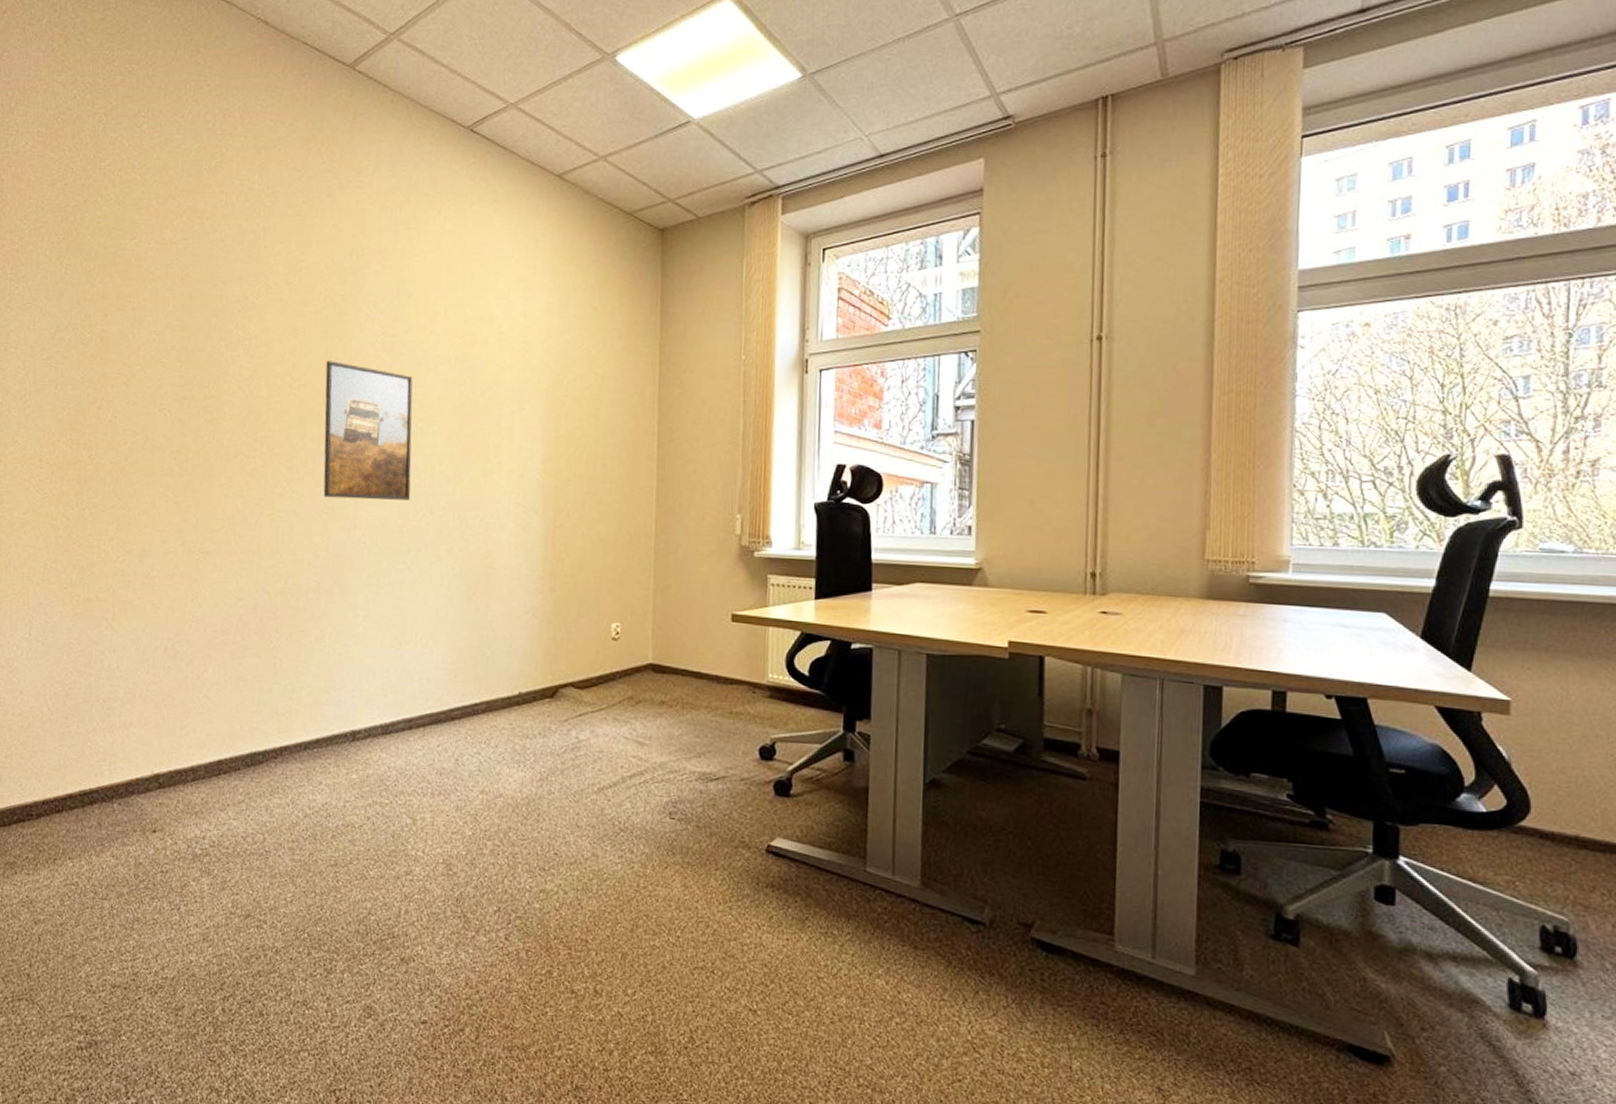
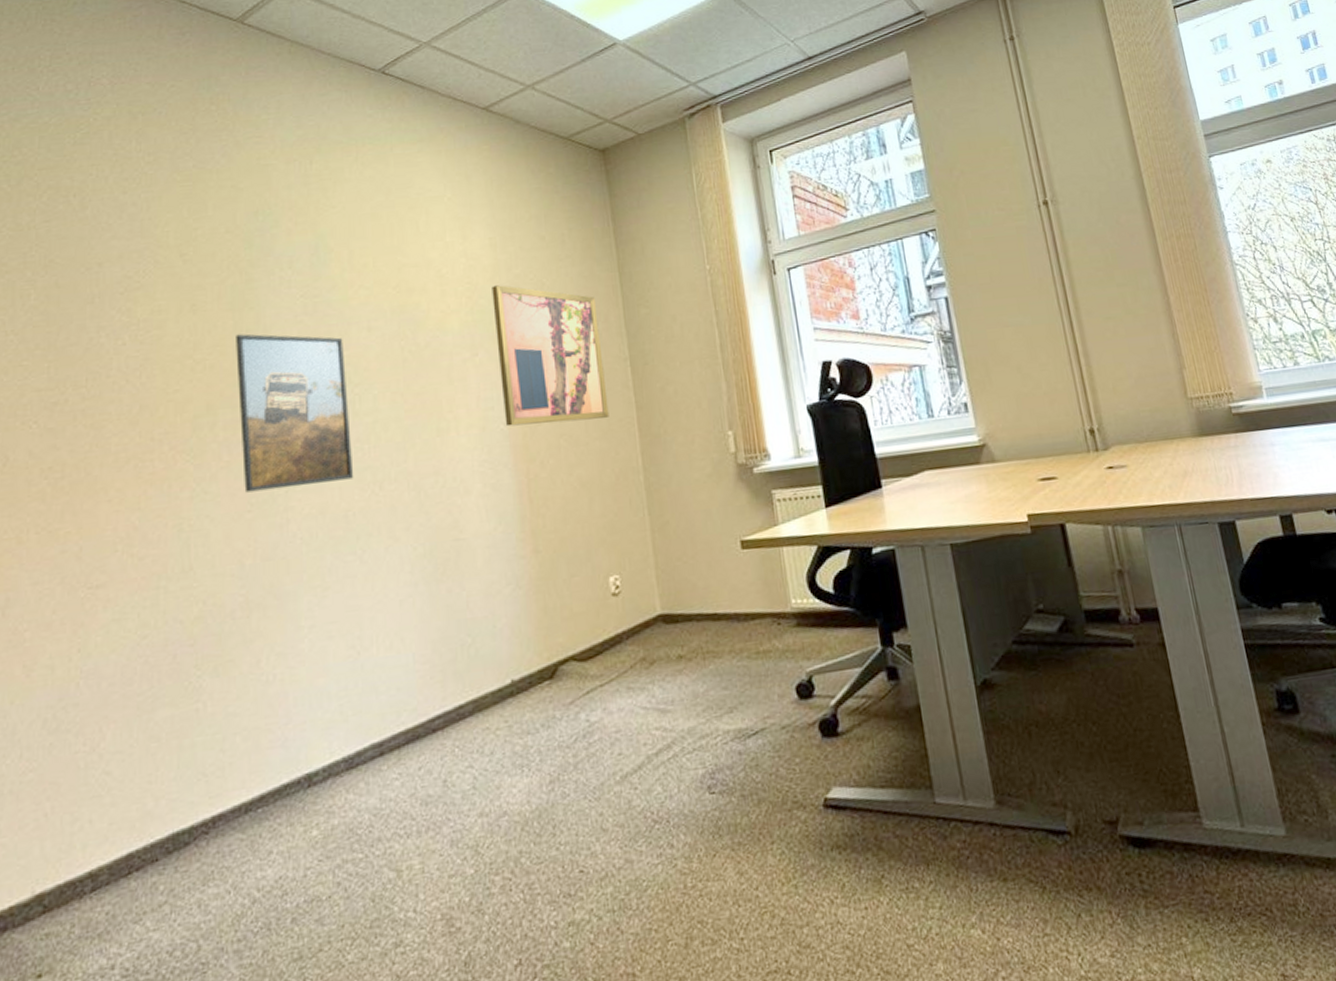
wall art: none [540,347,635,485] -> present [492,285,609,427]

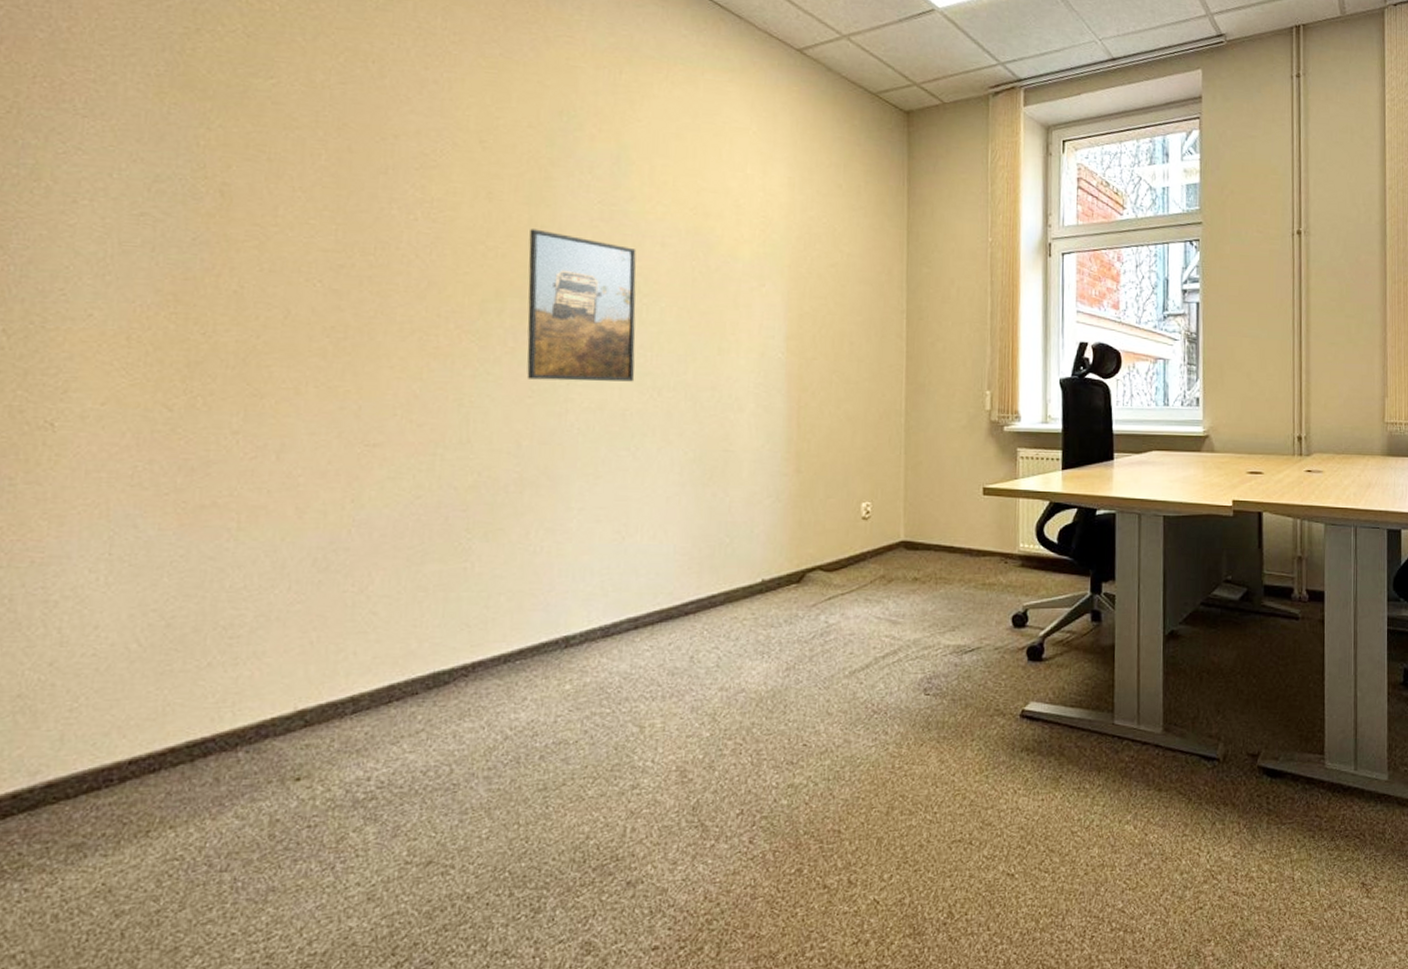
wall art: present [492,285,609,427] -> none [783,223,882,363]

